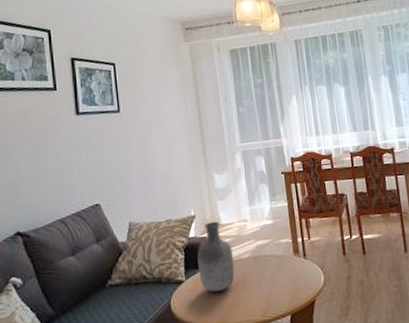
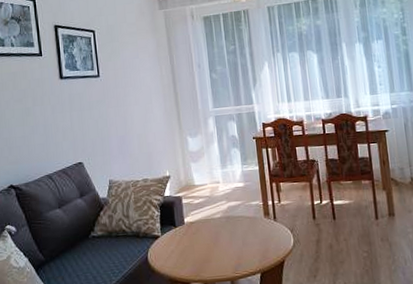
vase: present [197,221,235,292] -> none [172,182,208,248]

